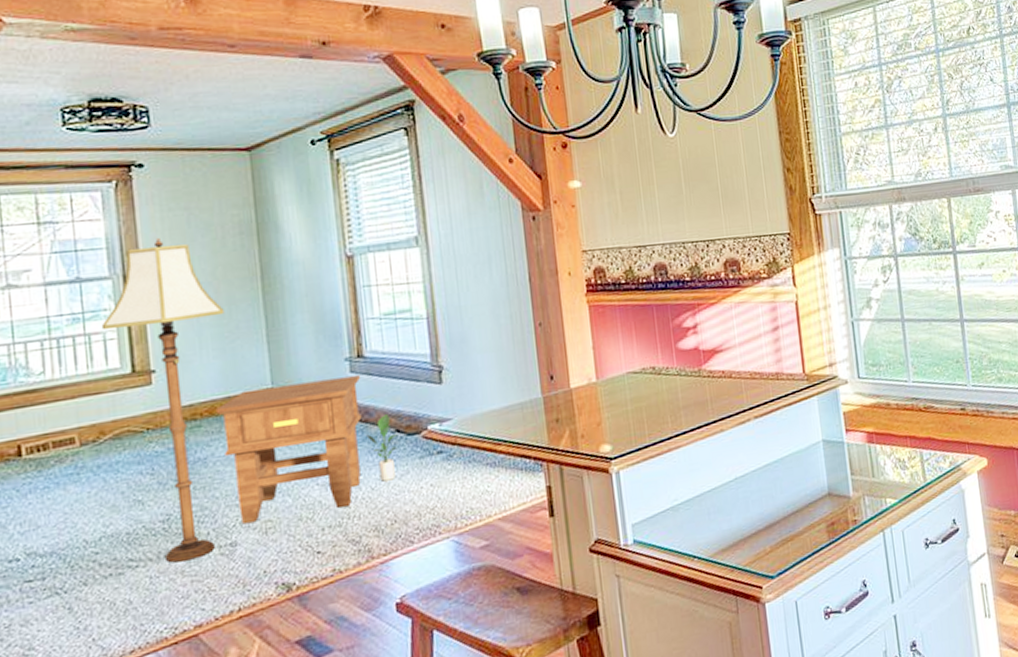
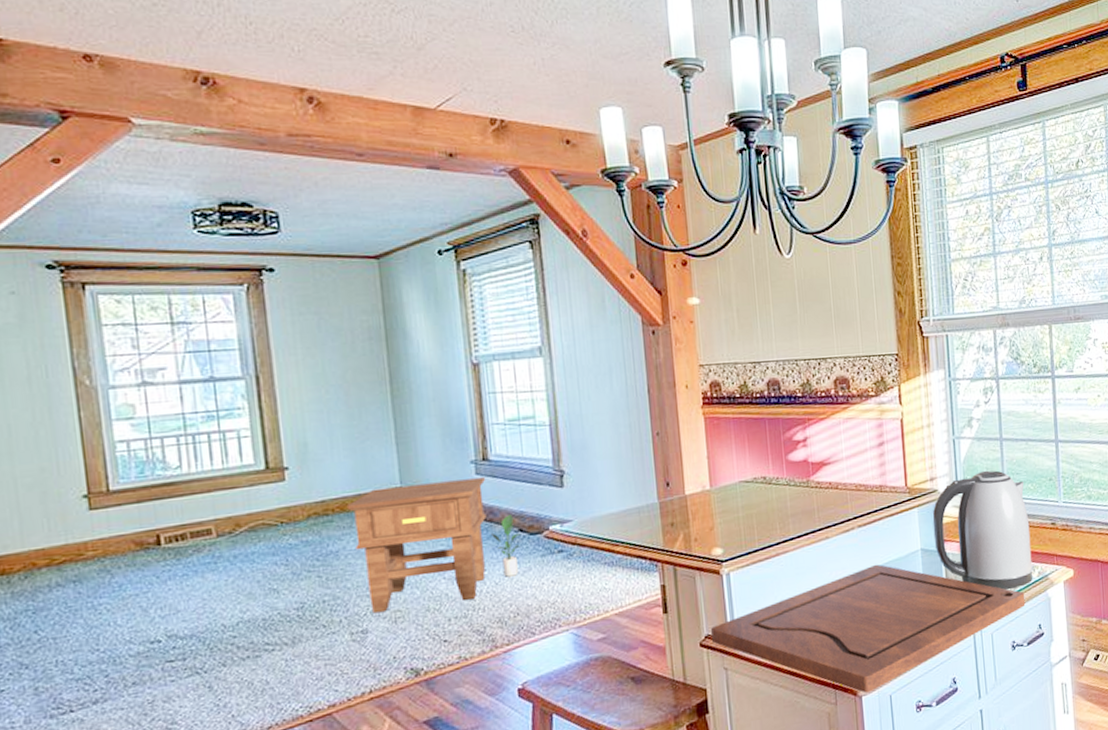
floor lamp: present [101,237,225,563] -> none [235,340,355,648]
cutting board: none [601,457,937,600] -> present [711,564,1026,693]
kettle: none [833,353,945,483] -> present [932,470,1033,590]

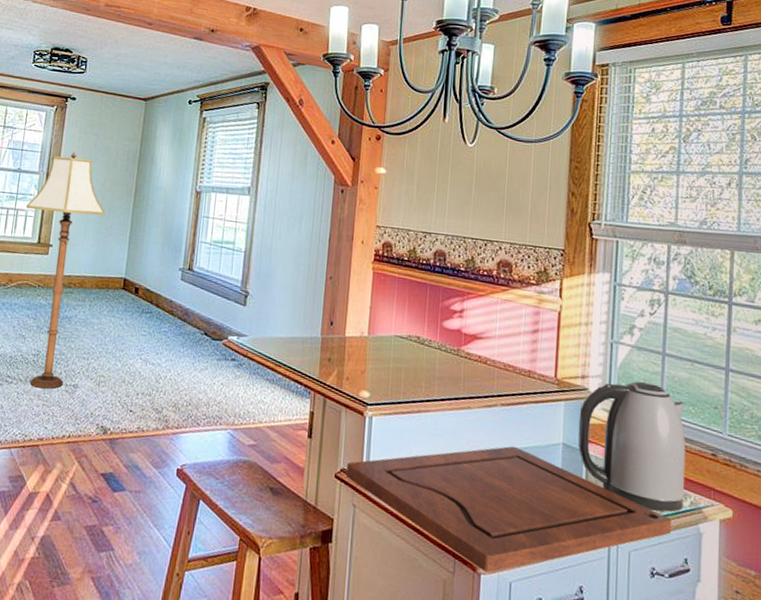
floor lamp: none [235,340,355,648] -> present [26,151,106,389]
side table: present [346,477,487,614] -> none [83,275,187,382]
potted plant: present [490,515,521,577] -> none [182,319,205,371]

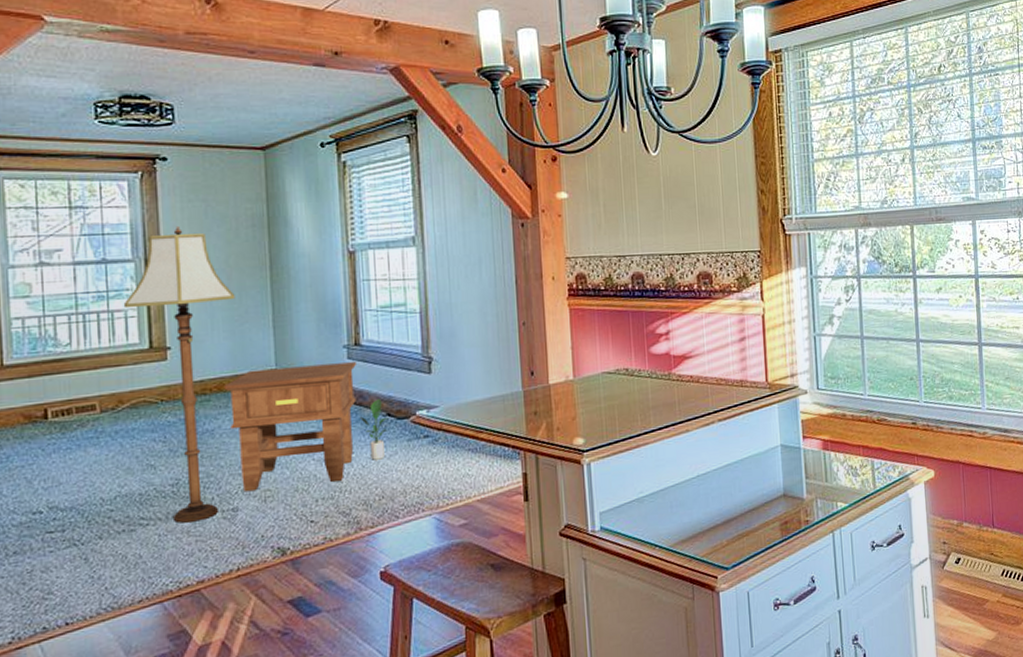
side table: none [83,275,187,382] -> present [223,362,356,493]
potted plant: none [182,319,205,371] -> present [359,399,389,460]
cutting board: present [345,446,672,573] -> none [570,458,885,589]
kettle: present [577,381,686,512] -> none [792,368,894,489]

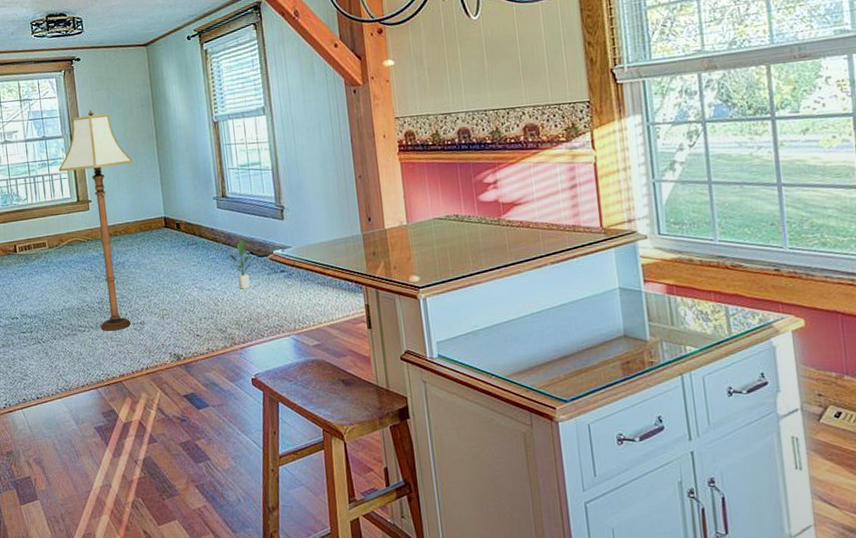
side table: present [223,362,356,493] -> none [129,210,226,311]

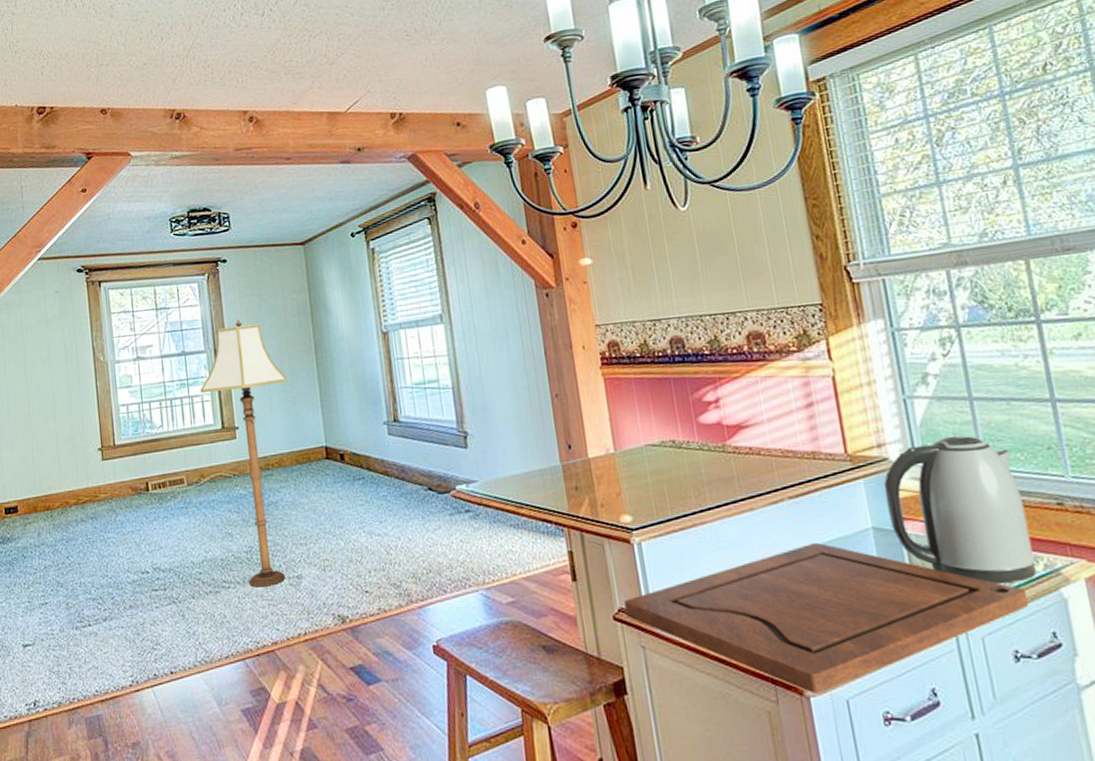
potted plant: present [228,240,252,289] -> none [402,474,430,534]
cutting board: none [410,299,744,420] -> present [624,542,1029,694]
kettle: none [631,213,753,334] -> present [884,435,1037,584]

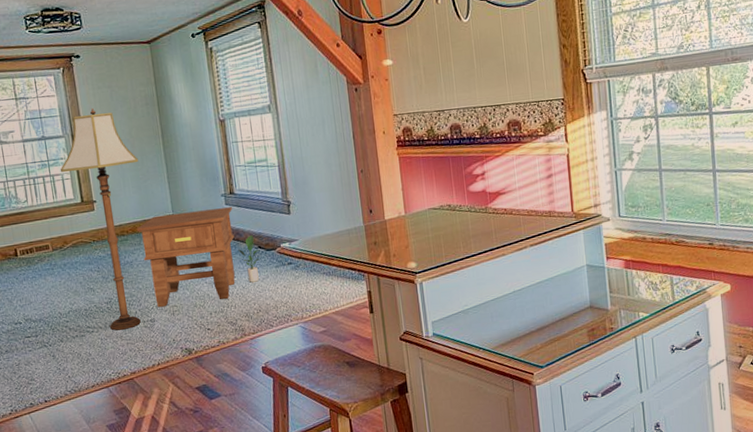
side table: none [283,438,400,561] -> present [136,207,236,308]
potted plant: none [402,474,430,534] -> present [237,235,260,283]
cutting board: present [624,542,1029,694] -> none [408,277,684,383]
kettle: present [884,435,1037,584] -> none [596,197,692,301]

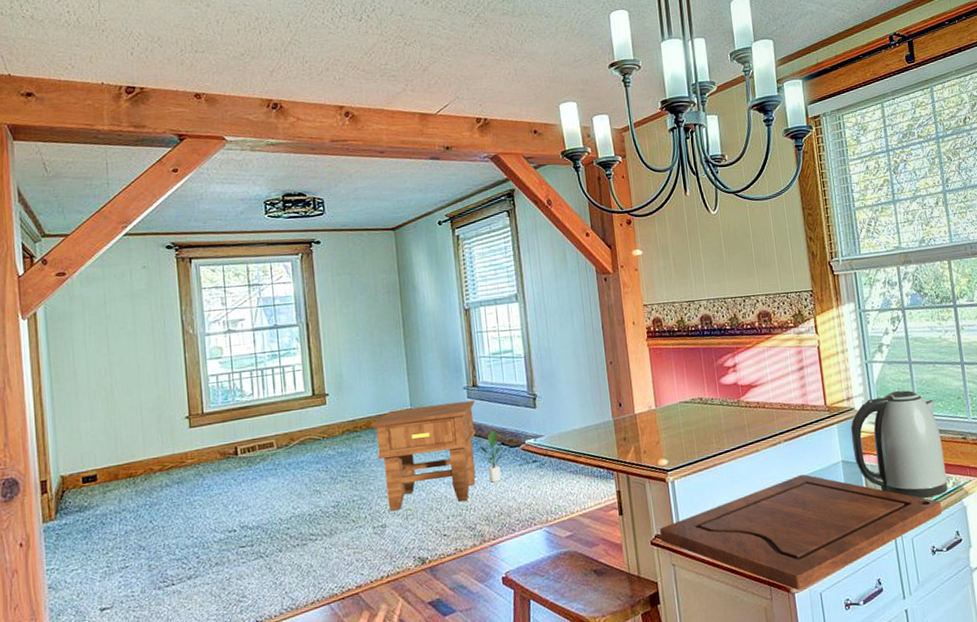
floor lamp: present [60,107,141,331] -> none [291,295,377,538]
cutting board: none [408,277,684,383] -> present [660,474,942,591]
kettle: none [596,197,692,301] -> present [850,390,948,499]

